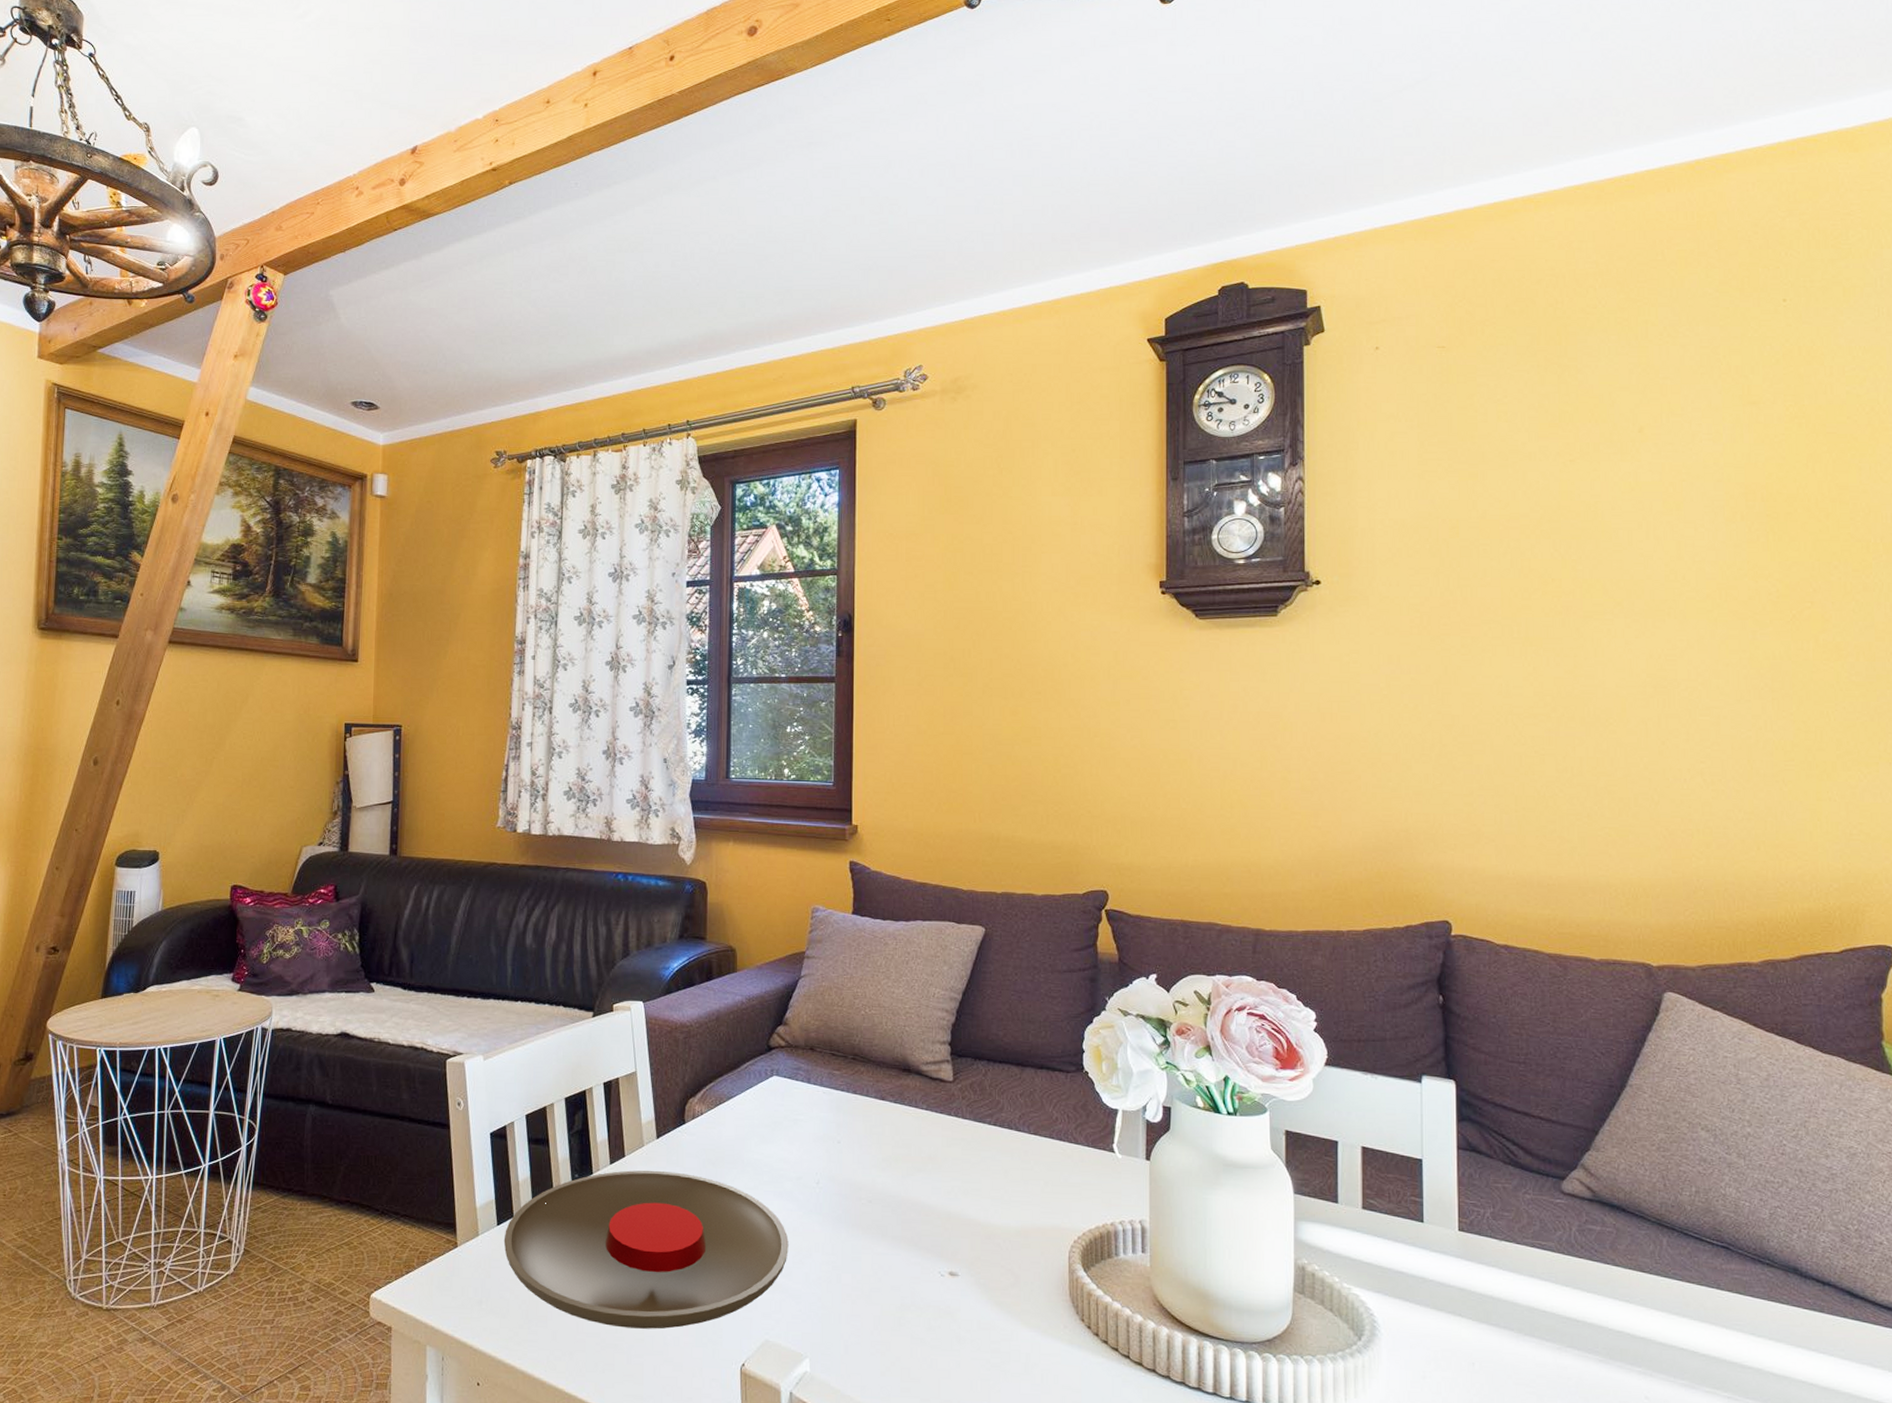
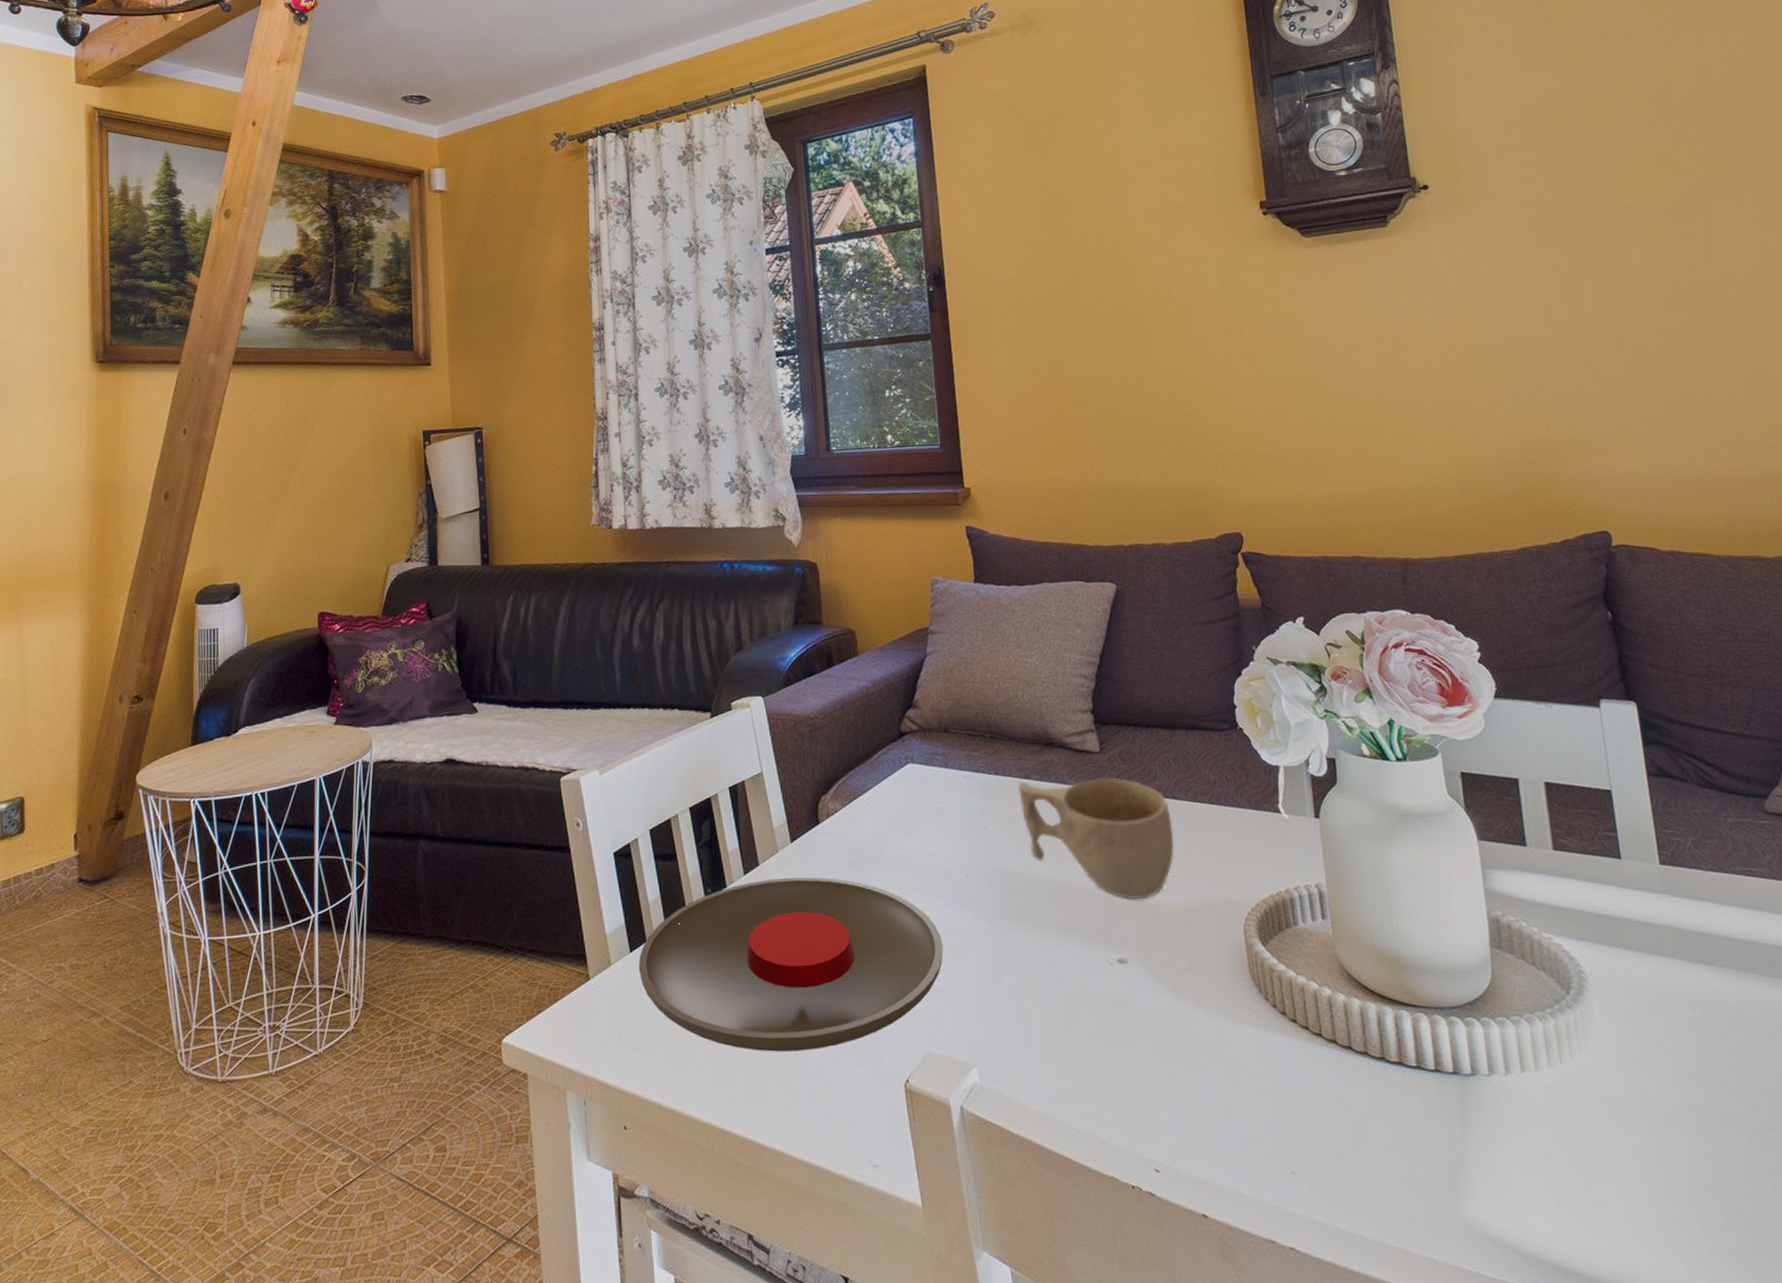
cup: none [874,1103,1013,1220] -> present [1018,777,1174,900]

